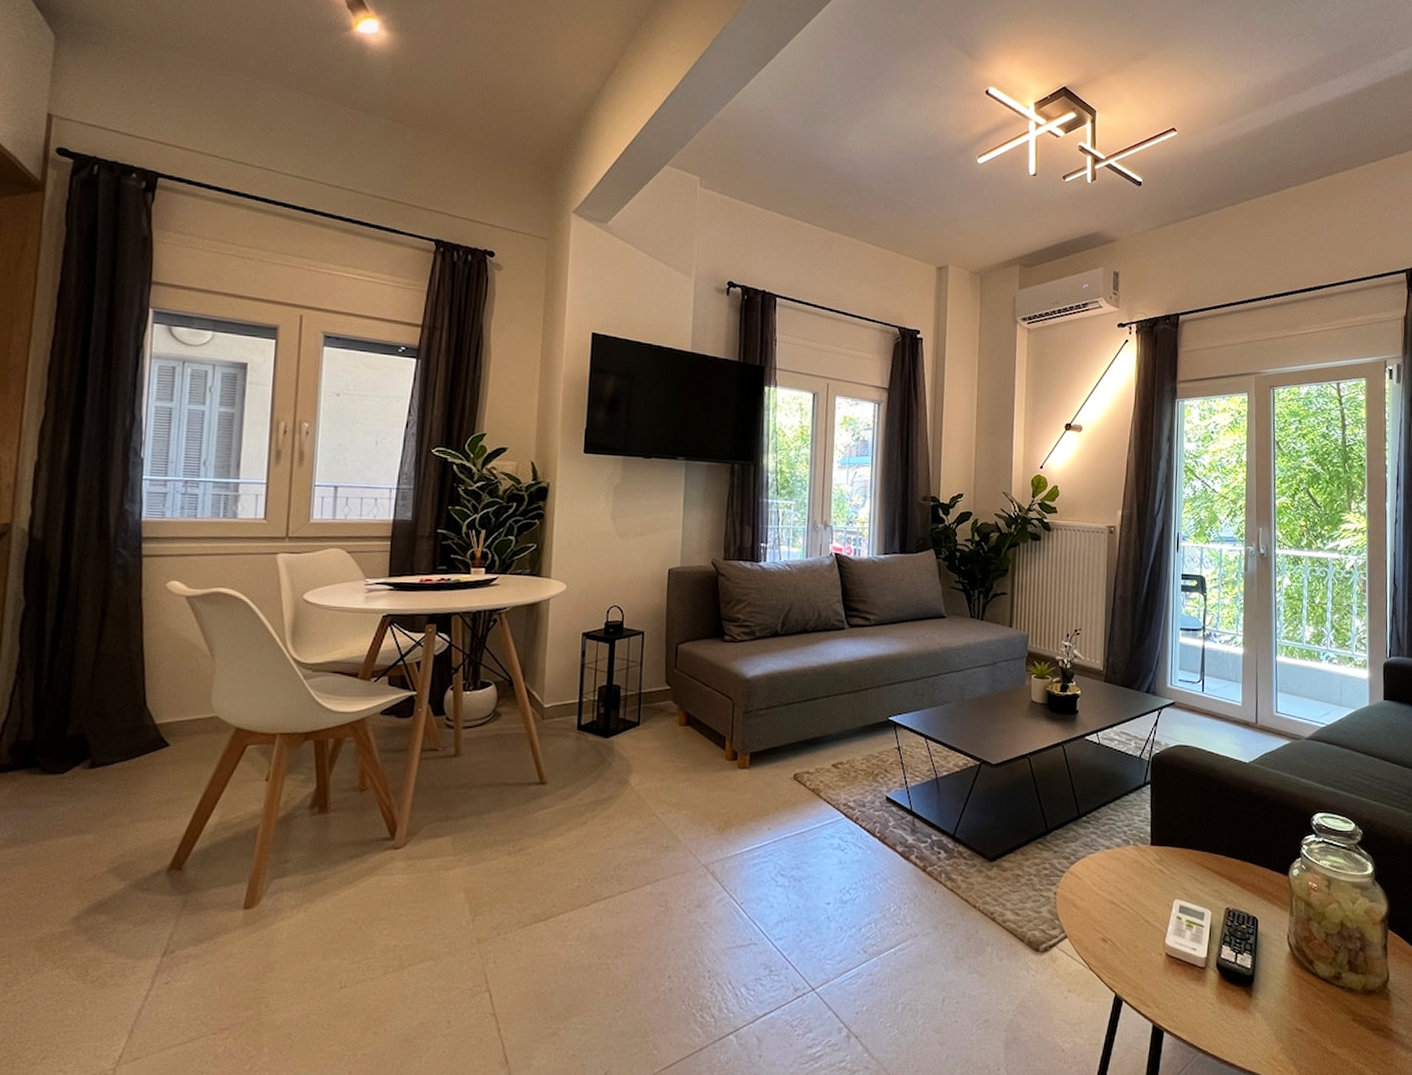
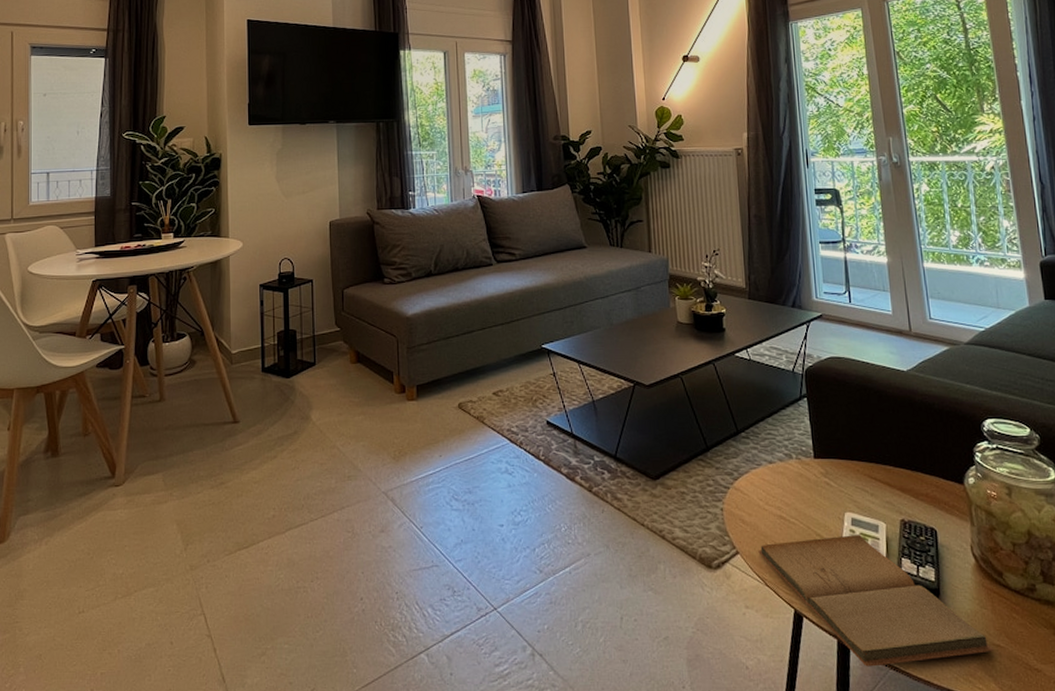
book: none [1086,922,1297,1050] -> present [758,535,994,667]

